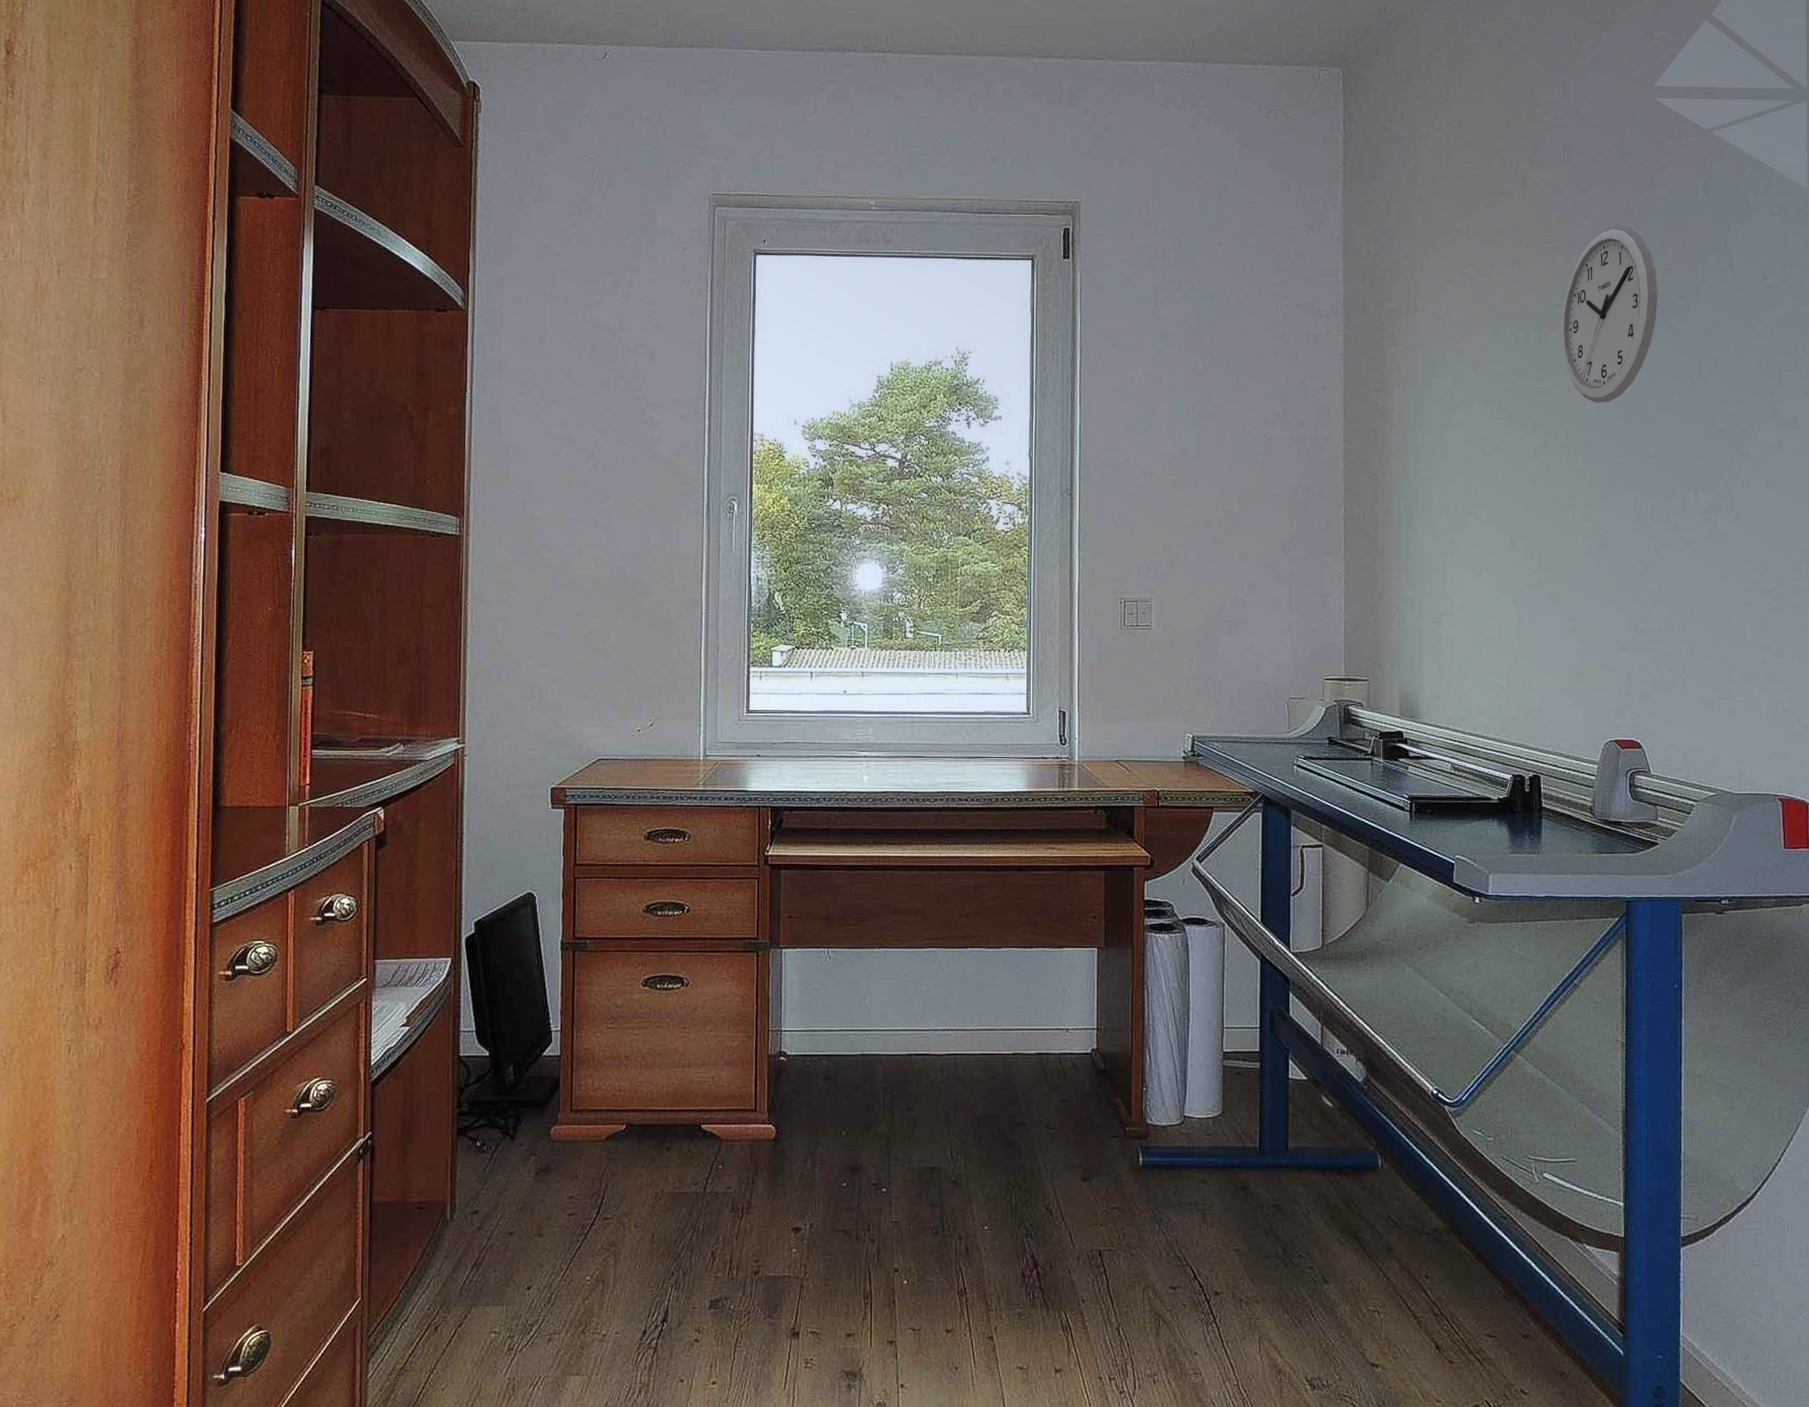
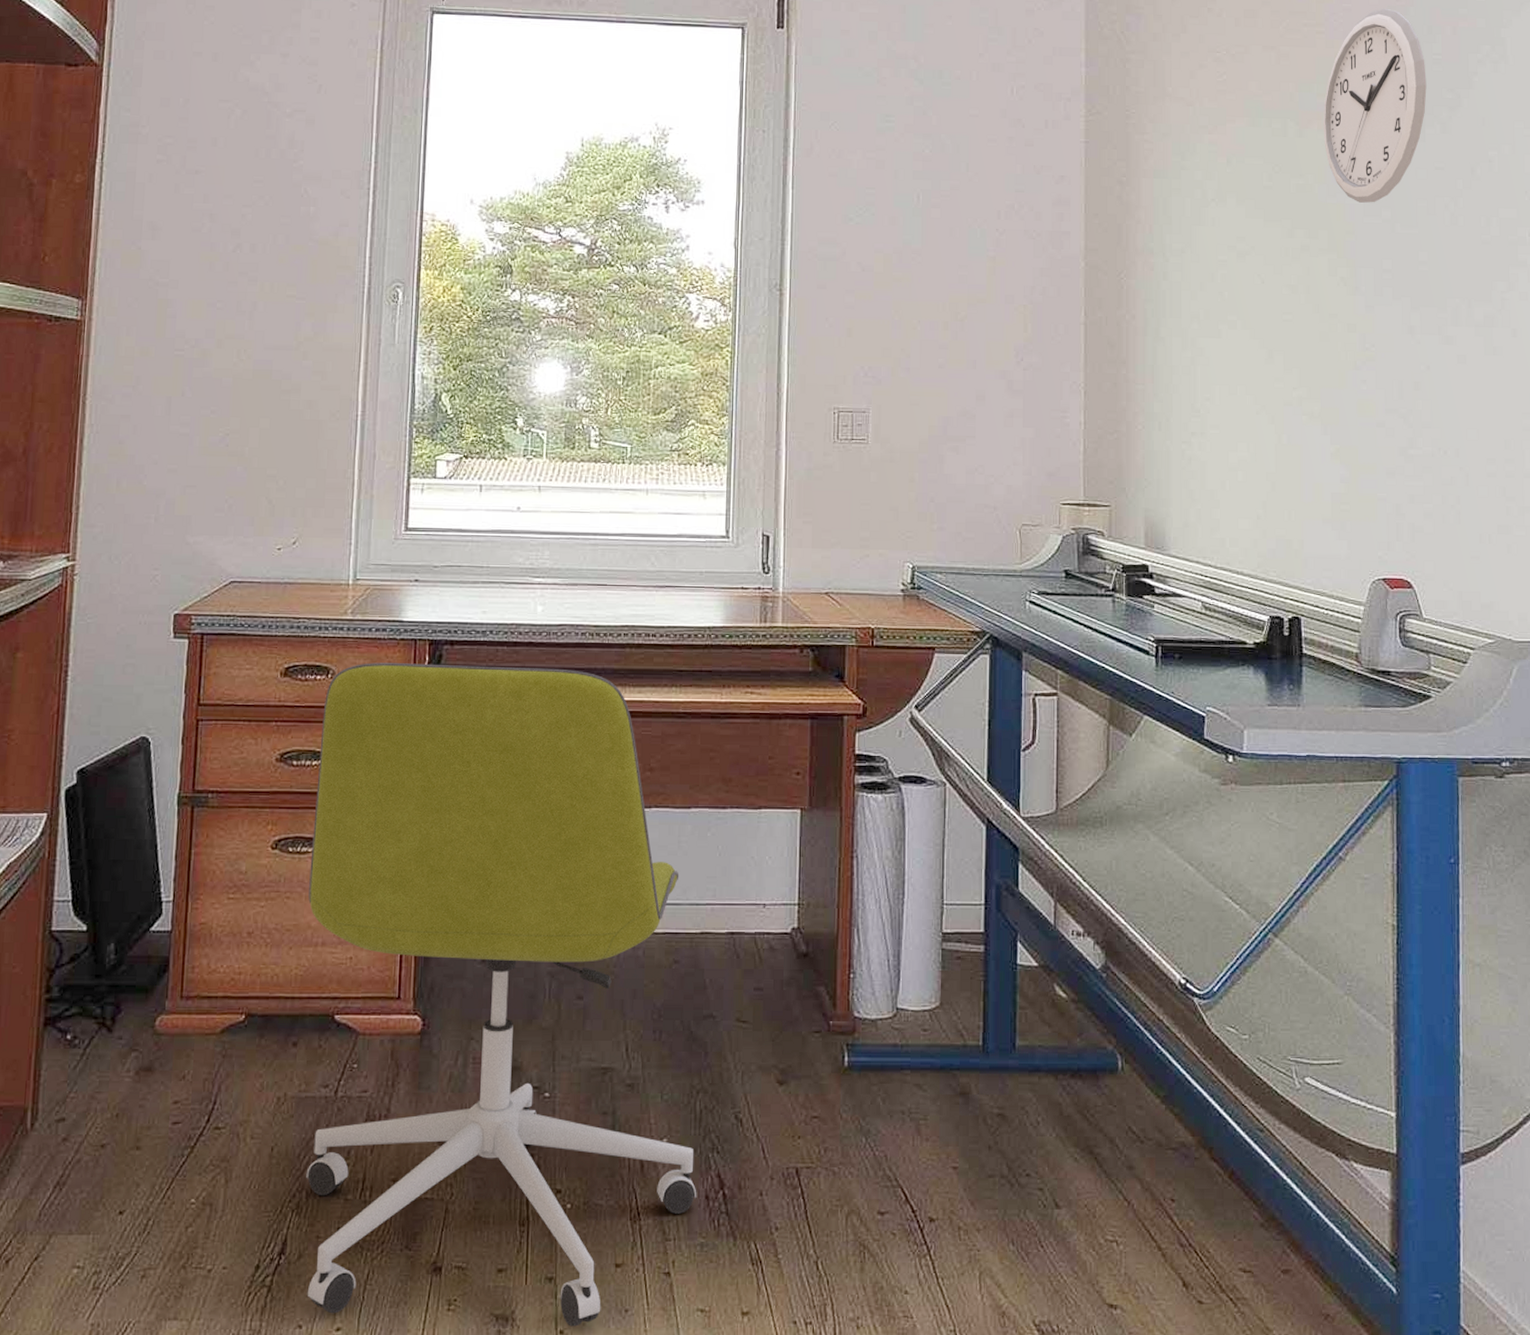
office chair: none [675,827,1015,1381] -> present [306,662,697,1327]

